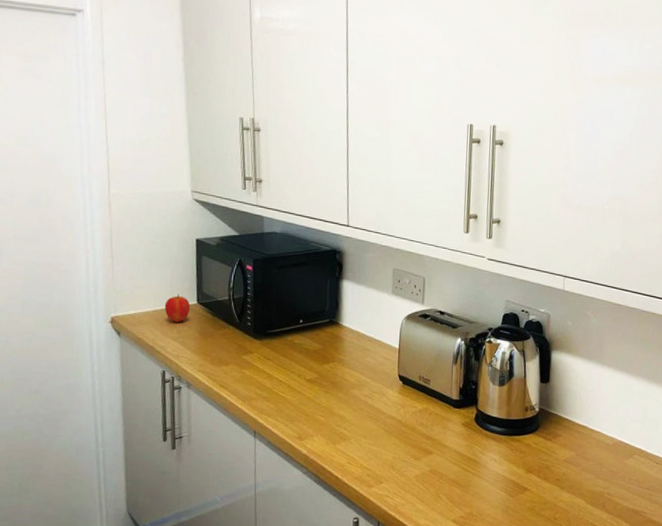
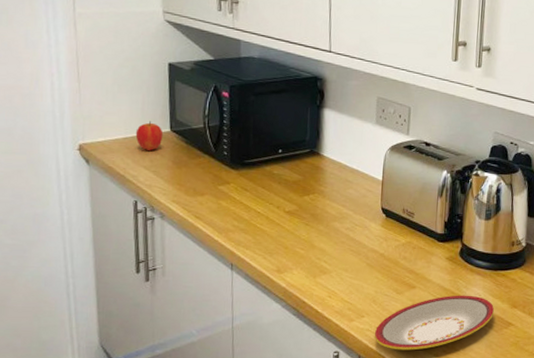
plate: none [392,460,511,516] -> present [374,295,495,351]

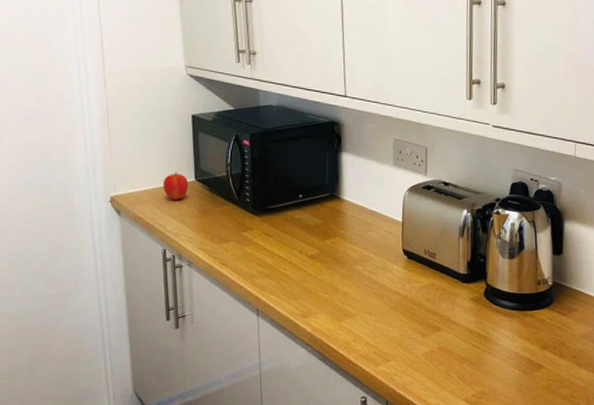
plate: present [374,295,495,351] -> none [401,337,524,395]

